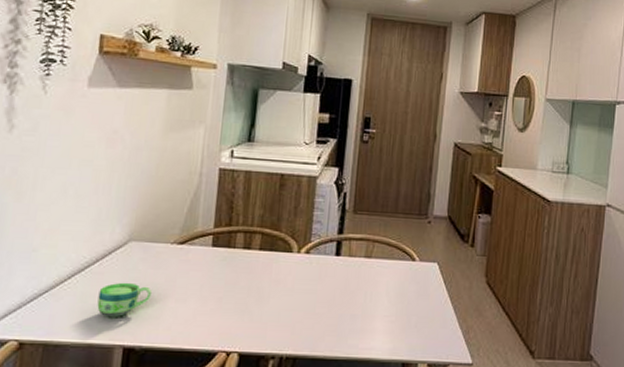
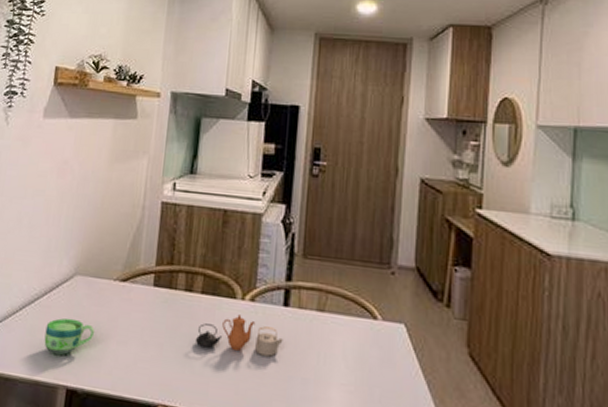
teapot: none [253,266,335,300] -> present [195,314,283,357]

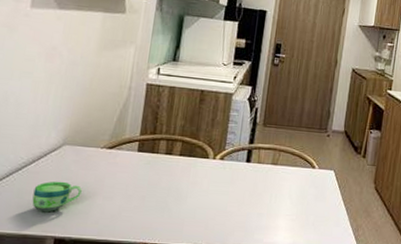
teapot: present [195,314,283,357] -> none [173,170,245,200]

